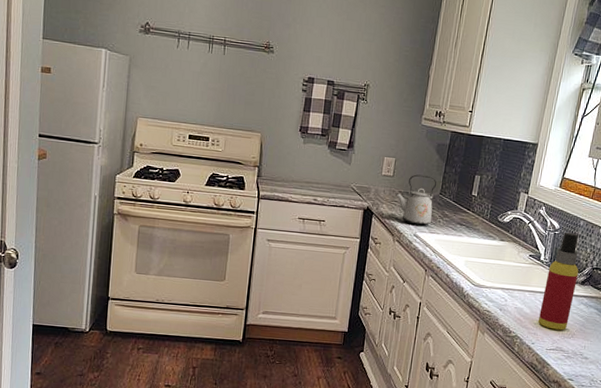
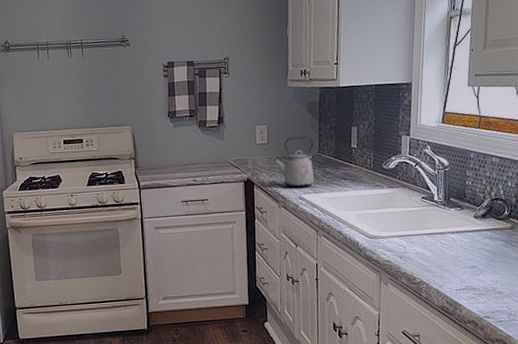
spray bottle: present [537,232,579,330] -> none [442,167,478,269]

